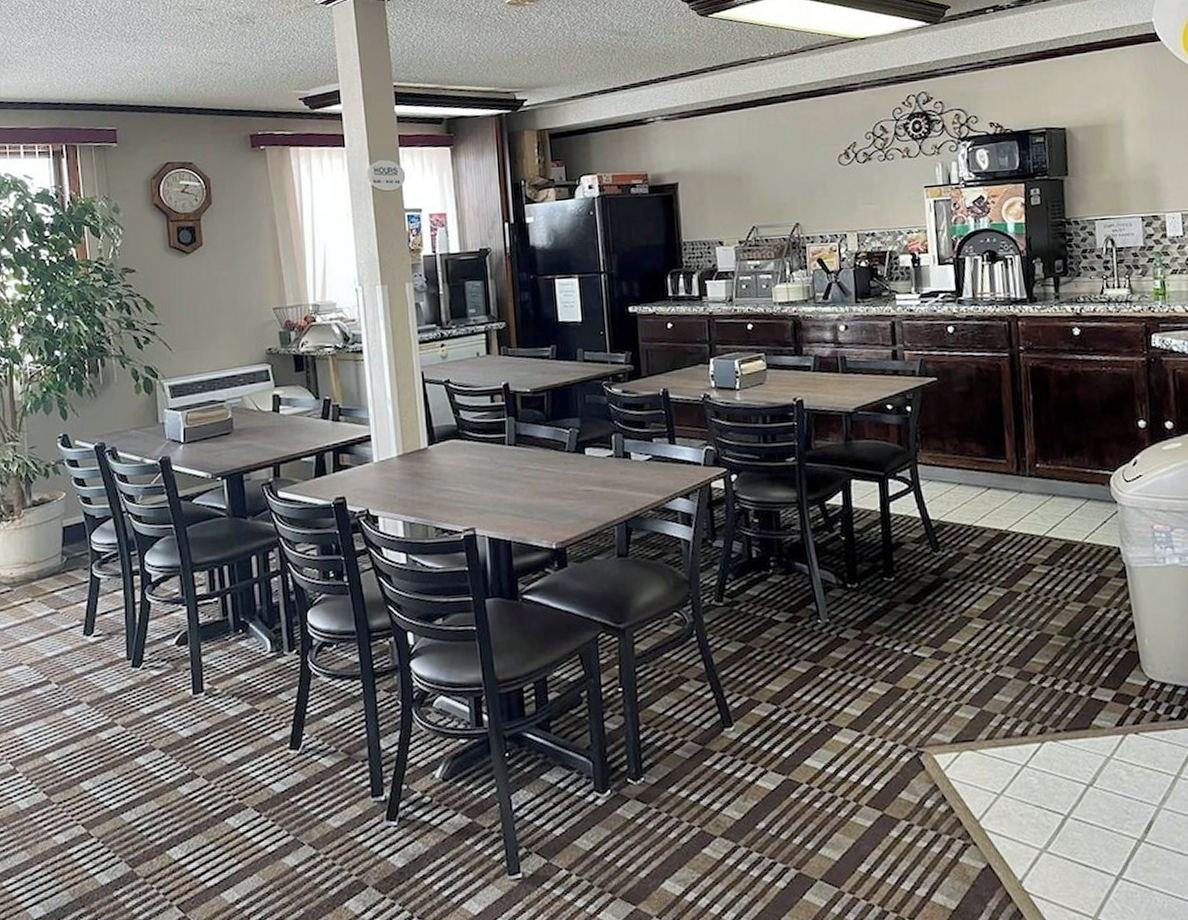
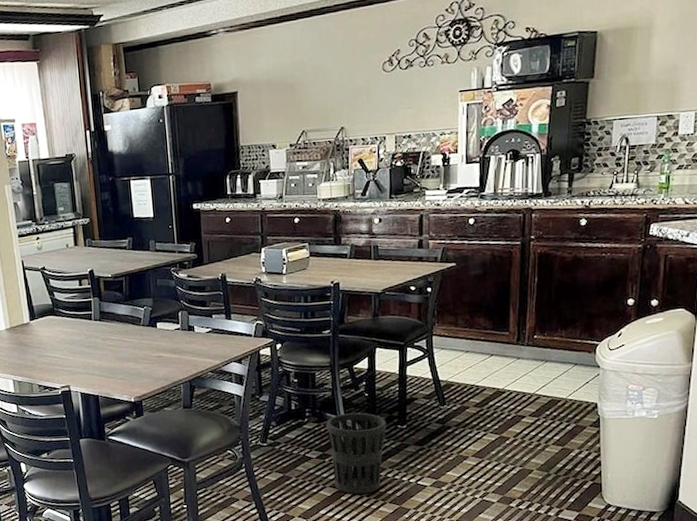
wastebasket: none [796,561,871,670] -> present [327,412,387,494]

